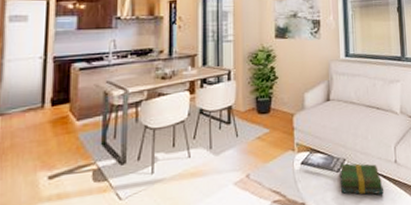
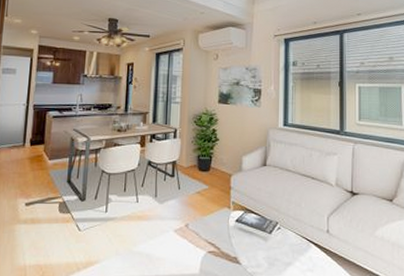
book: present [339,163,385,195] -> none [271,226,315,261]

